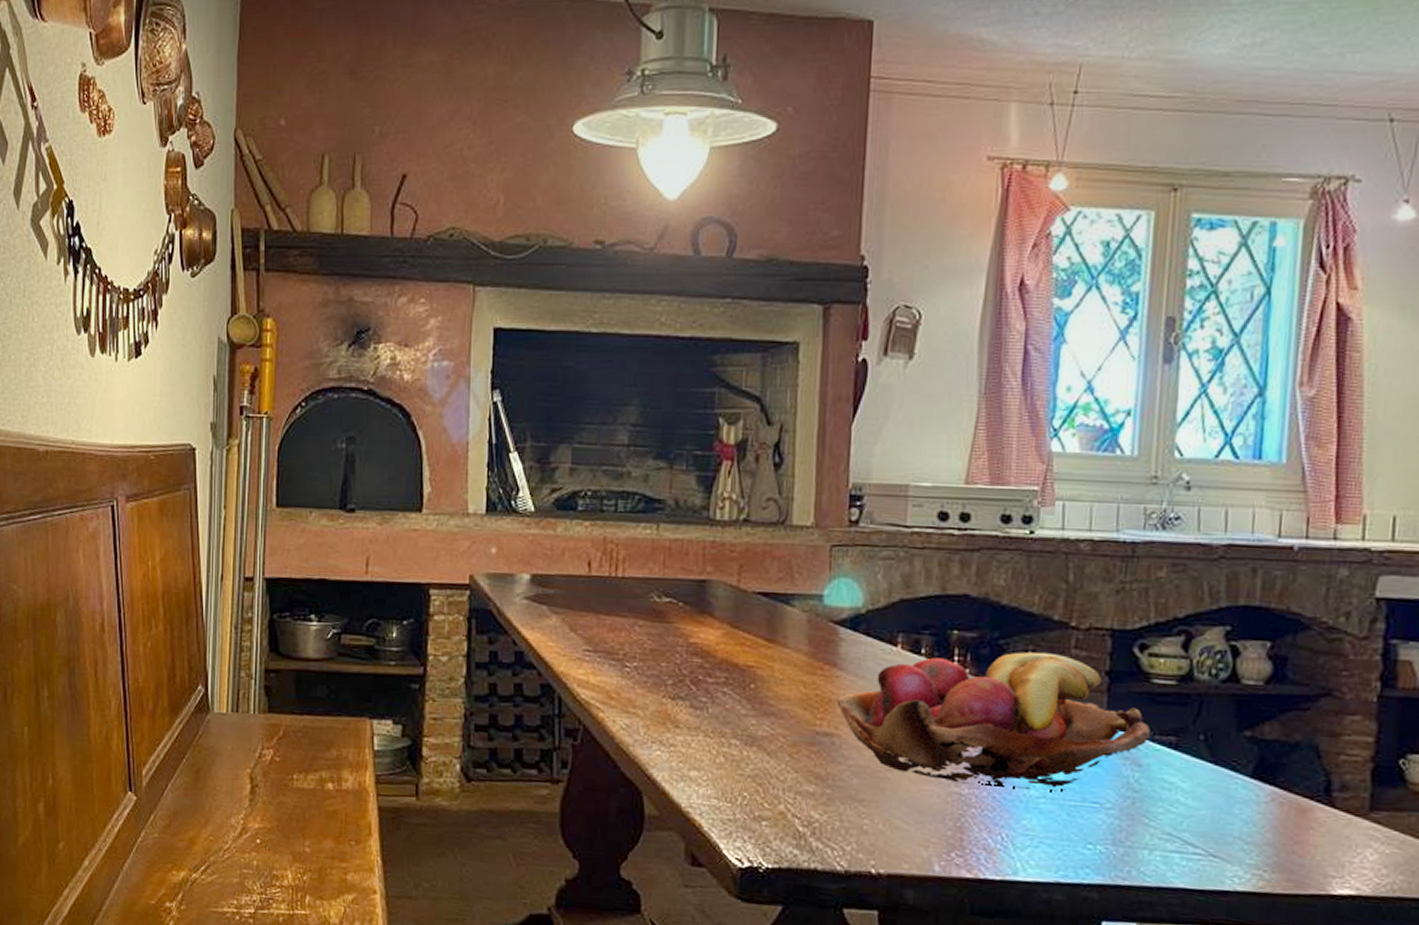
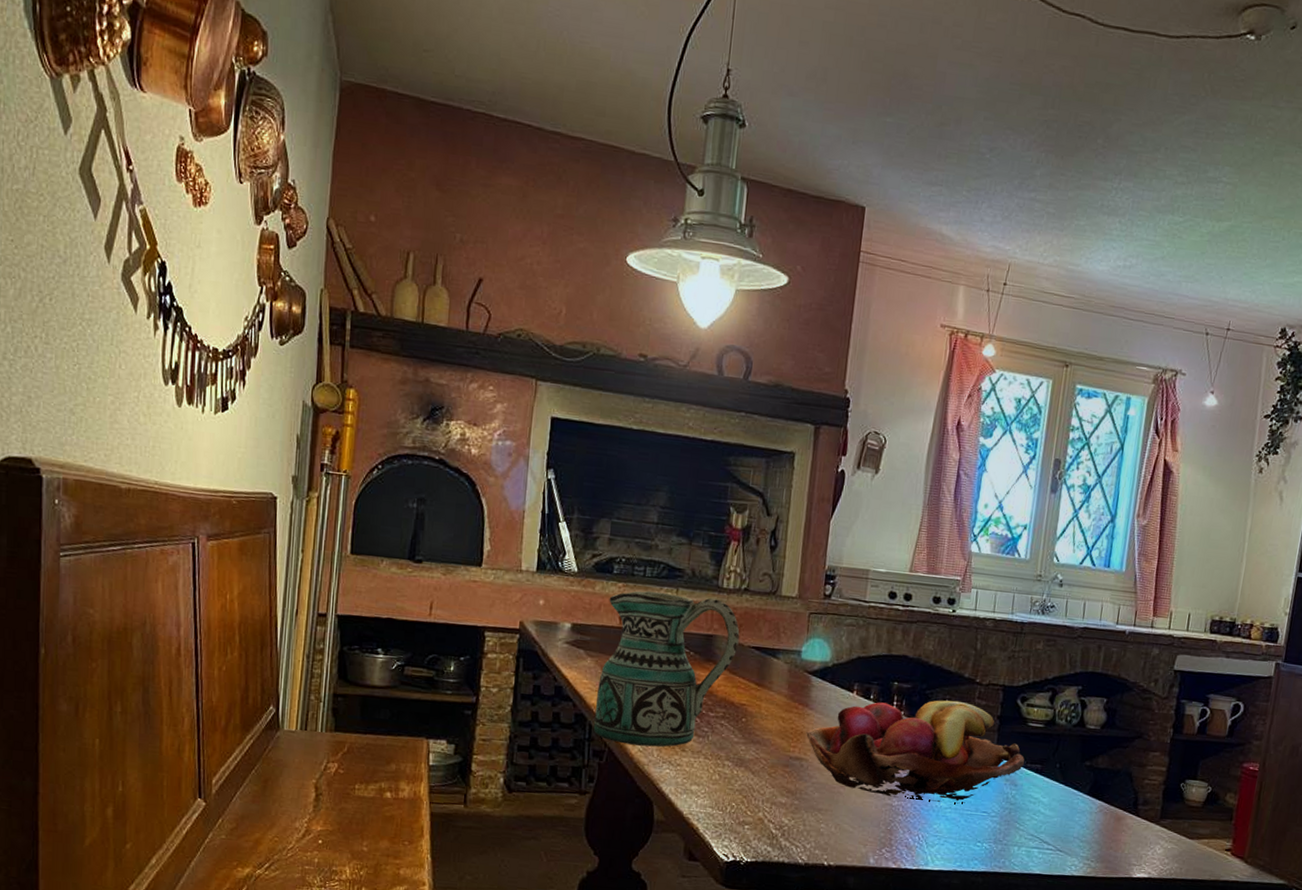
ceramic pitcher: none [563,529,741,723] -> present [593,590,740,747]

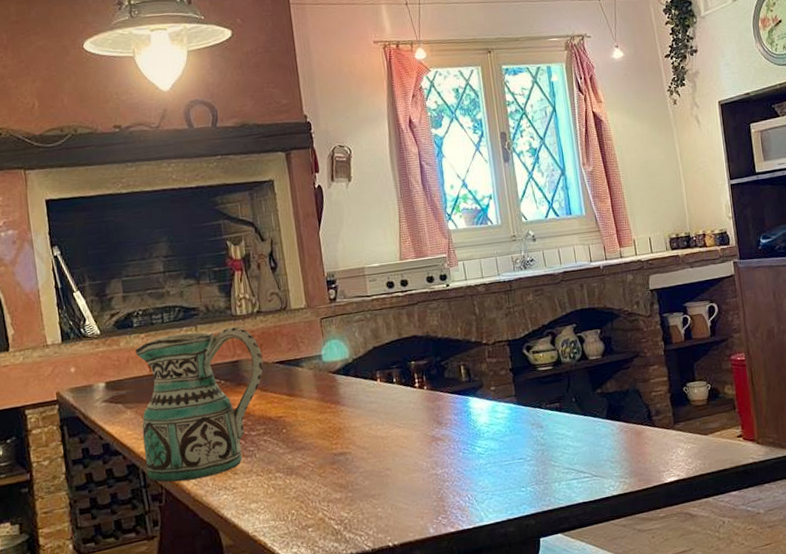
fruit basket: present [806,700,1025,804] -> none [344,364,544,469]

